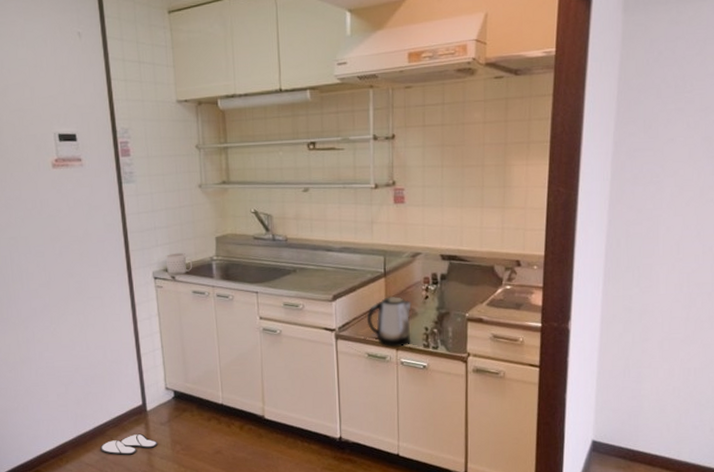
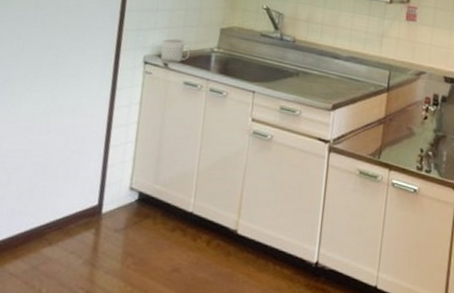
slippers: present [100,433,157,455] -> none [33,240,106,266]
kettle: present [366,296,412,348] -> none [363,112,410,168]

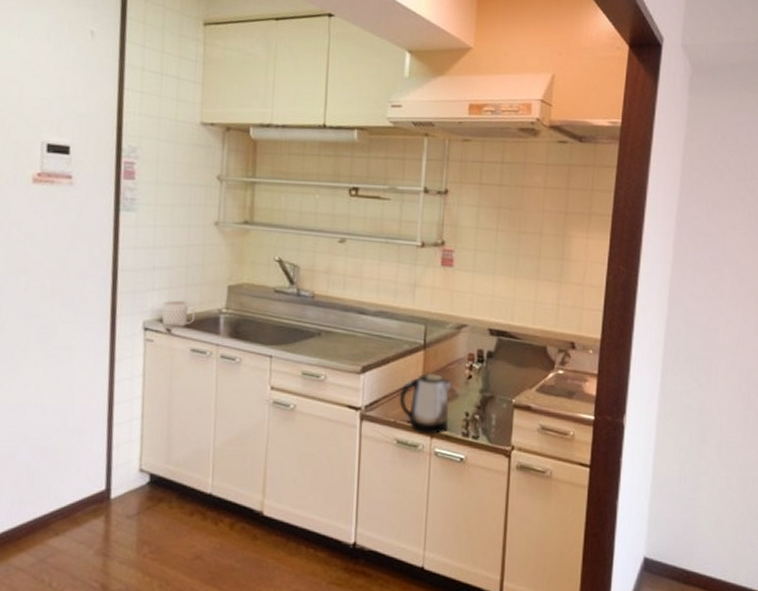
kettle: none [363,112,410,168] -> present [399,372,452,435]

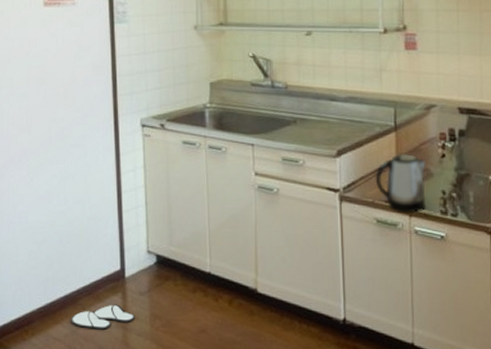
slippers: none [39,528,119,557] -> present [71,304,135,330]
mug: present [161,300,196,328] -> none [155,98,184,123]

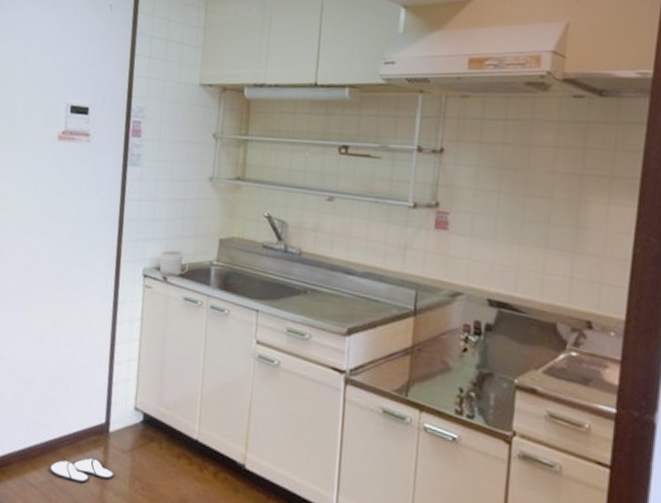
mug: none [155,98,184,123] -> present [159,250,190,277]
kettle: present [375,153,426,214] -> none [385,340,445,409]

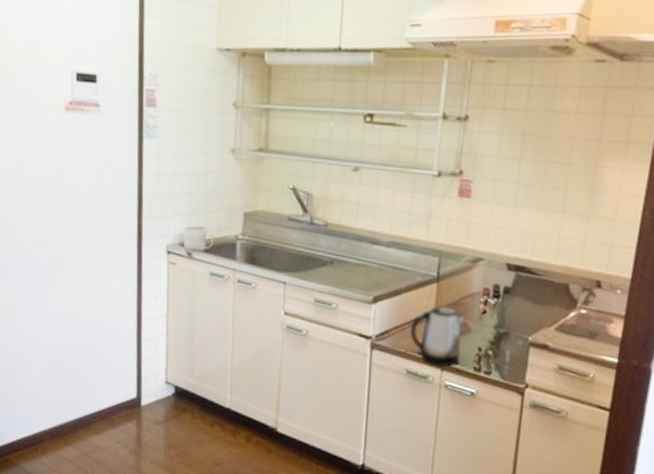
slippers: present [49,458,114,484] -> none [82,431,149,455]
kettle: none [385,340,445,409] -> present [410,305,466,368]

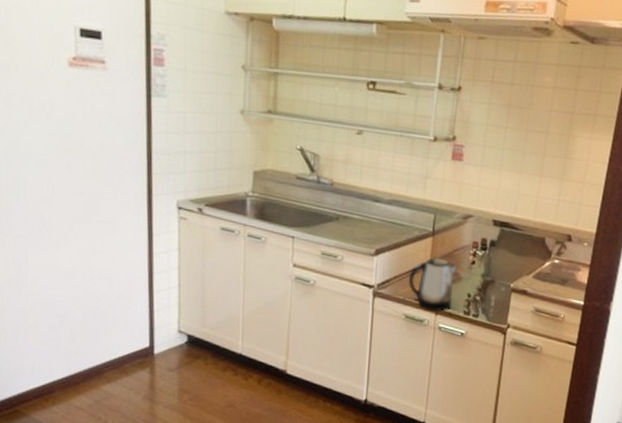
mug: present [182,225,214,253] -> none [193,182,225,209]

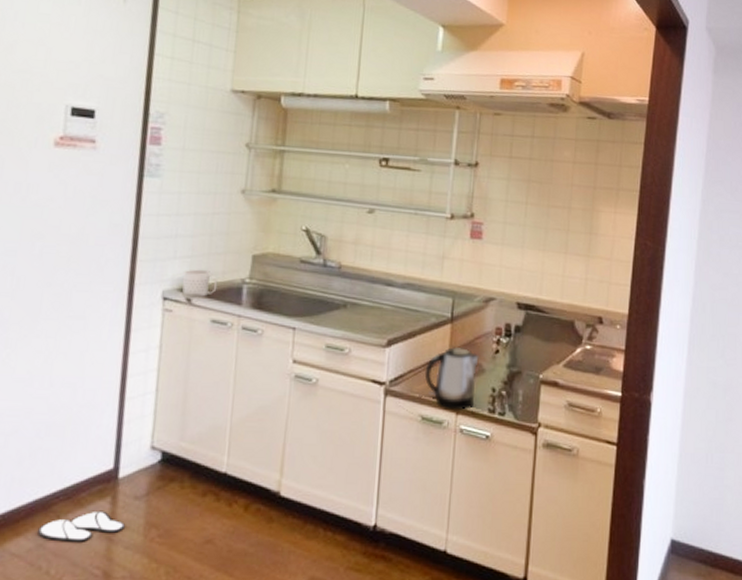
slippers: none [95,378,162,401] -> present [38,510,125,542]
mug: none [193,182,225,209] -> present [182,269,218,298]

